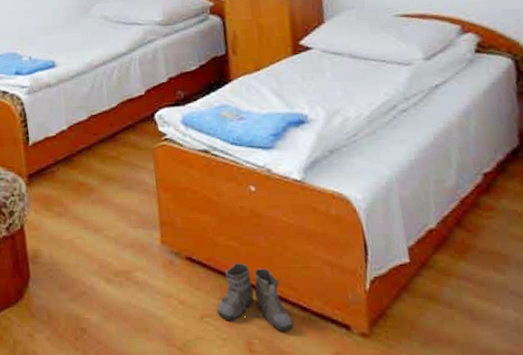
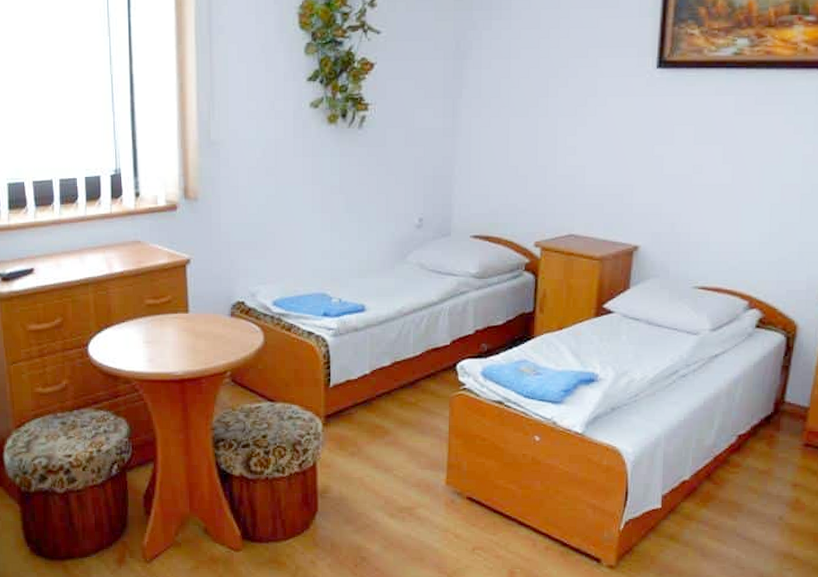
boots: present [217,263,295,331] -> none [488,504,556,562]

